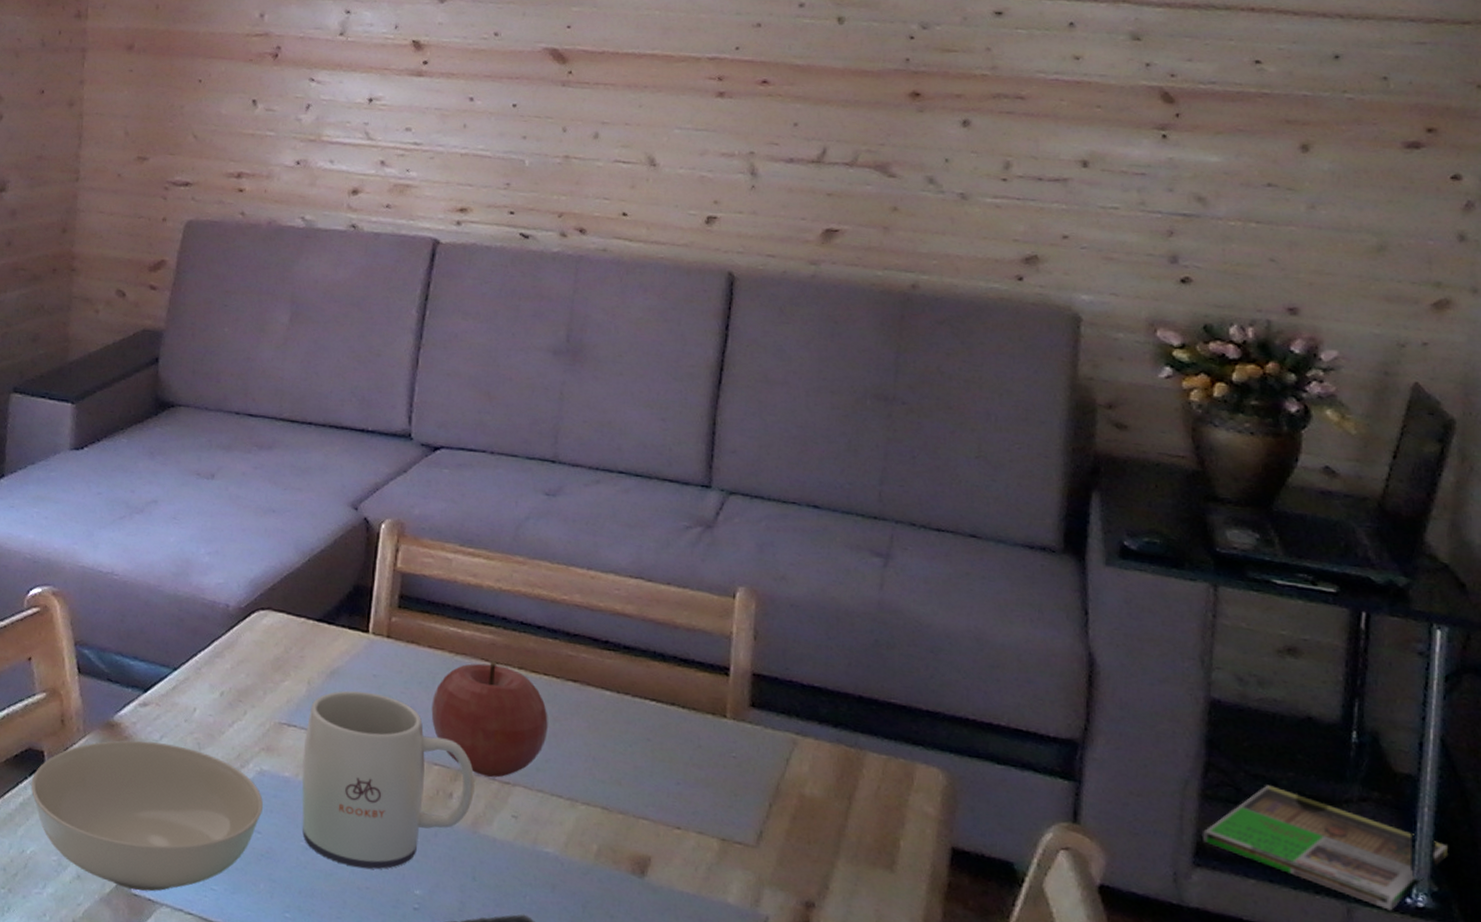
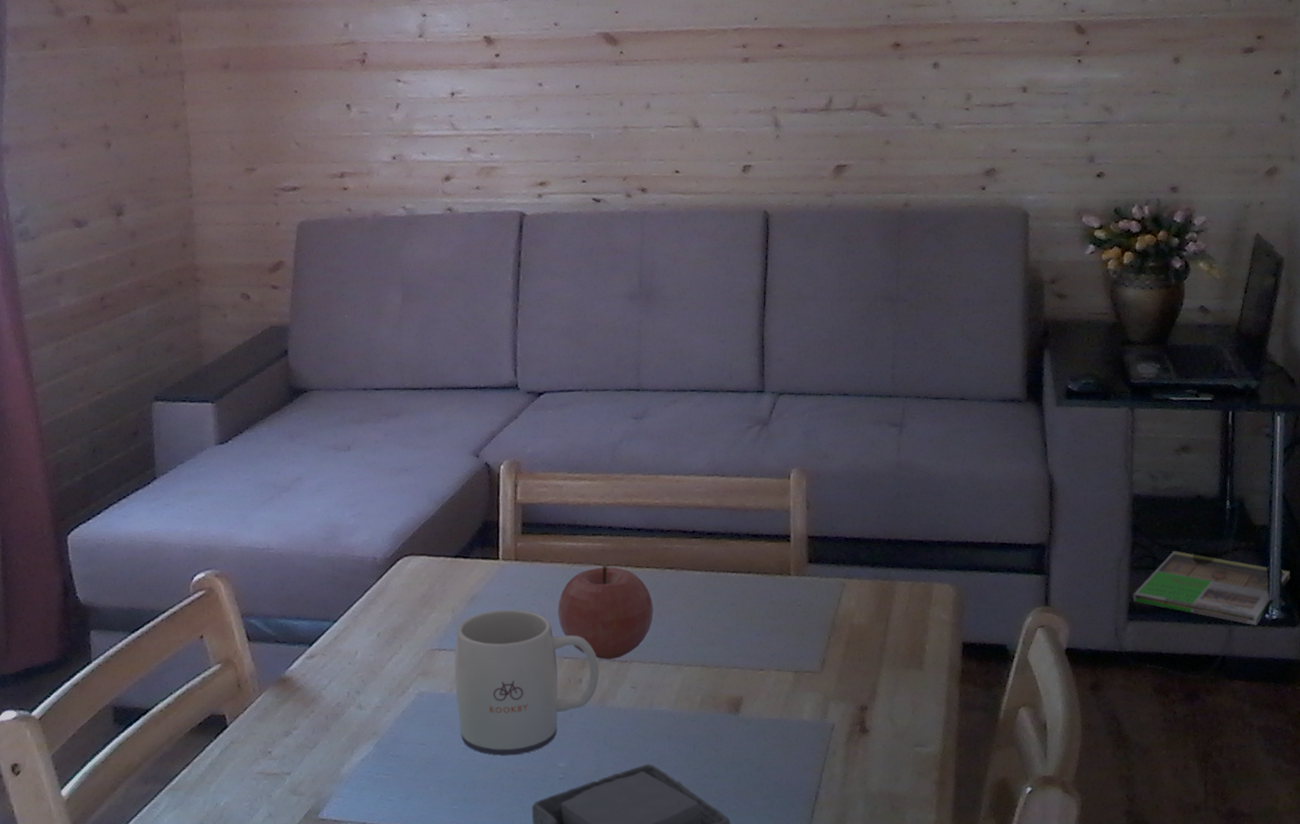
bowl: present [30,740,264,892] -> none [216,686,426,815]

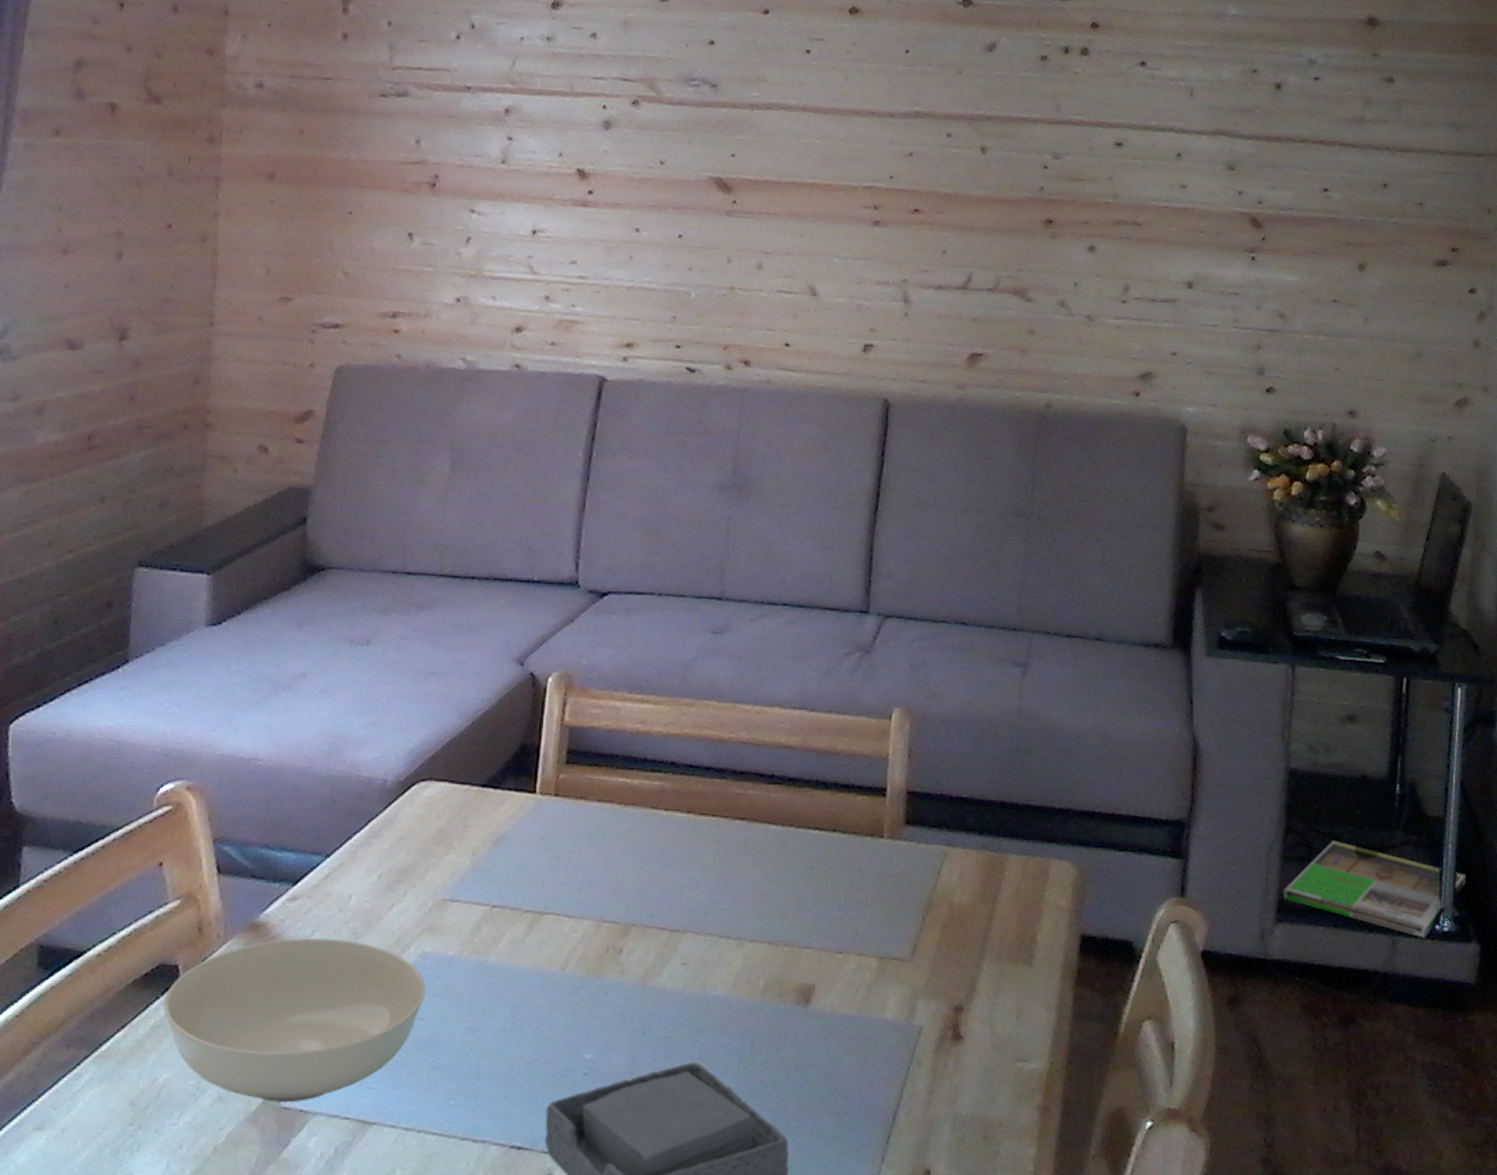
bowl: none [216,686,426,815] -> present [163,938,426,1102]
mug: present [454,609,599,756] -> none [466,855,645,1040]
fruit: present [557,563,654,660] -> none [600,806,716,927]

